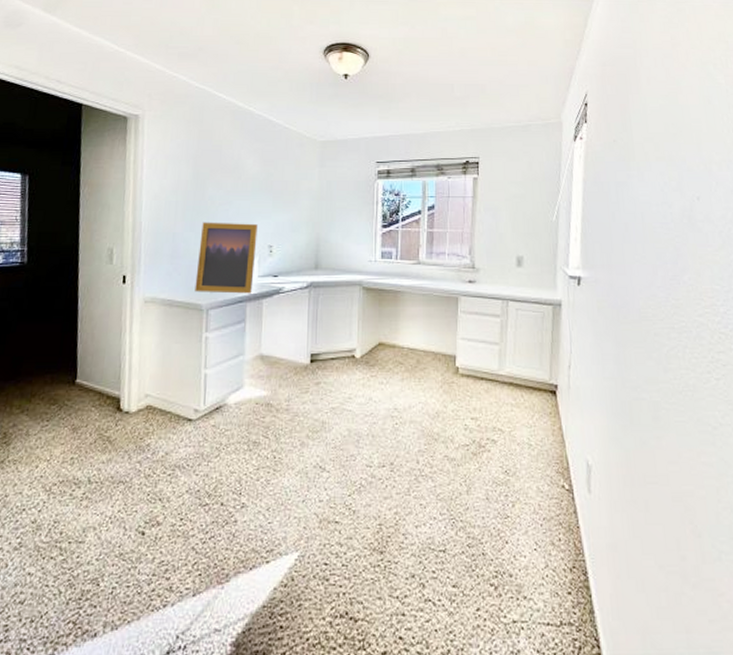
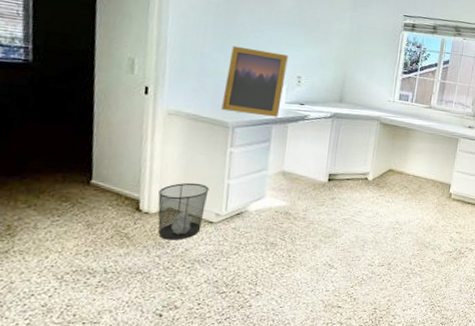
waste bin: none [137,375,187,443] -> present [157,182,209,240]

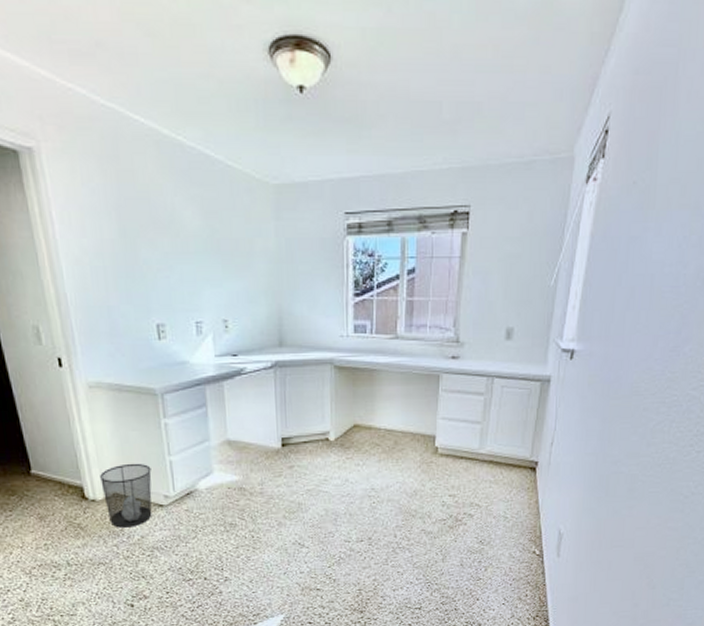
picture frame: present [221,45,288,117] -> none [140,292,210,376]

